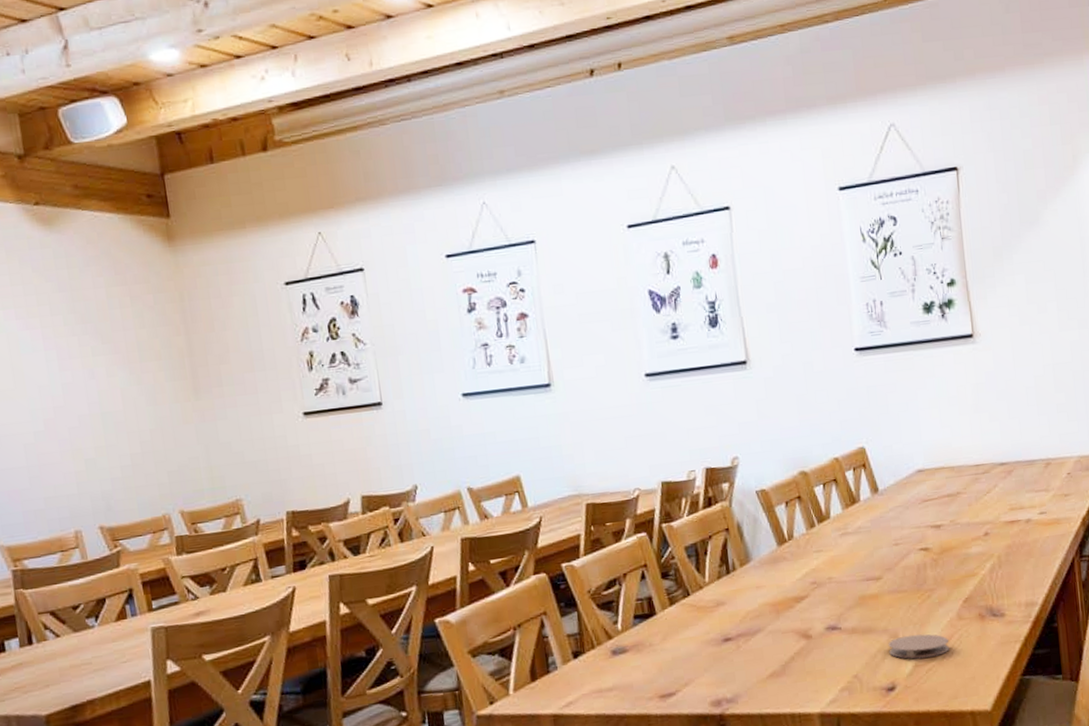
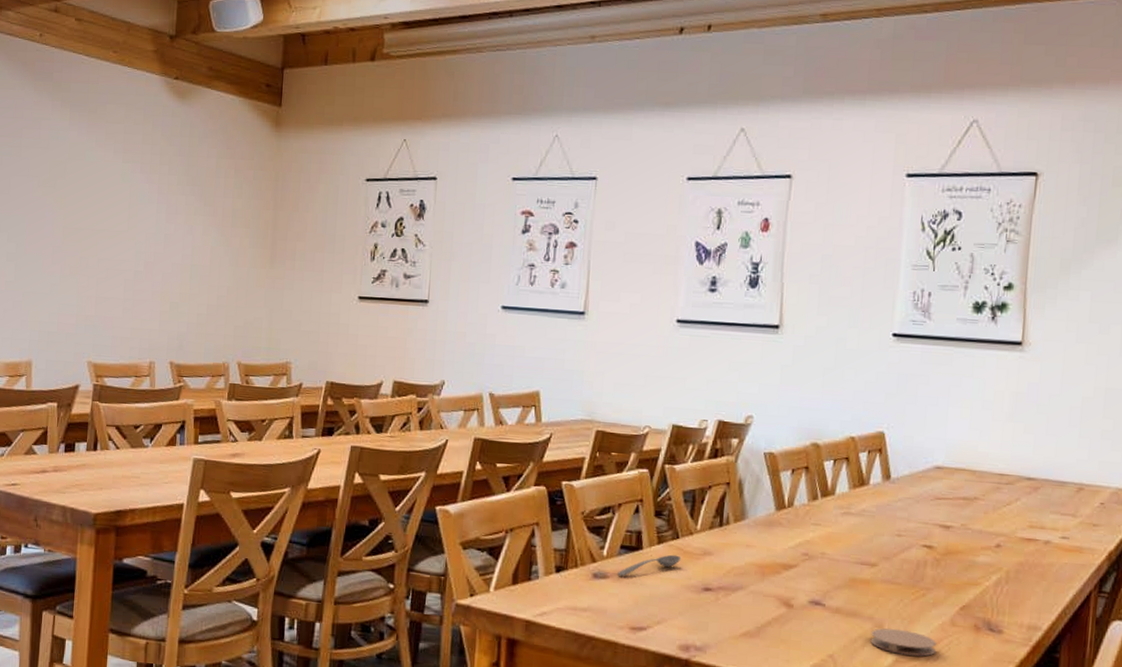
soupspoon: none [636,612,696,647] -> present [617,554,682,576]

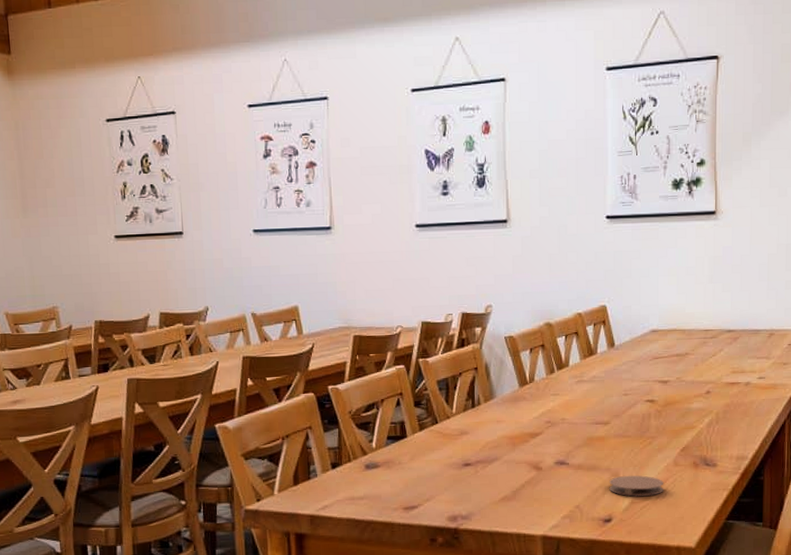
soupspoon: present [617,554,682,576] -> none [387,438,442,464]

